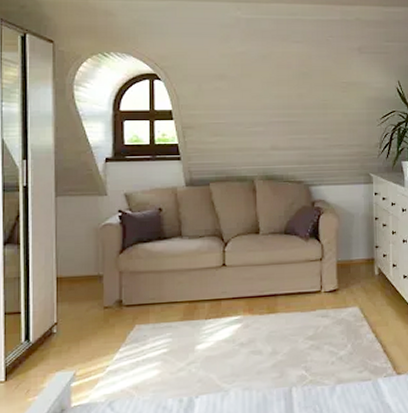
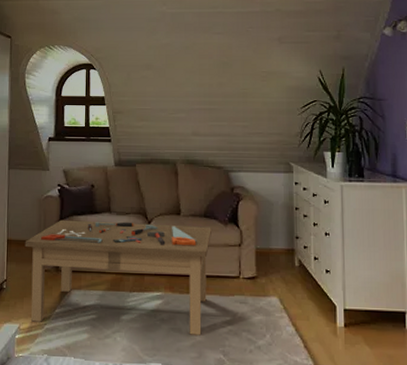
coffee table: none [79,243,292,366] -> present [24,220,211,335]

